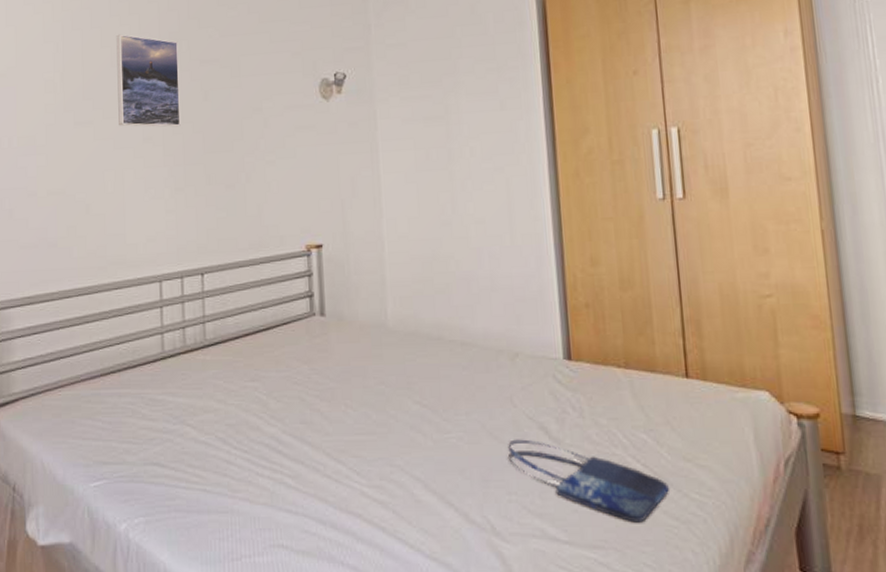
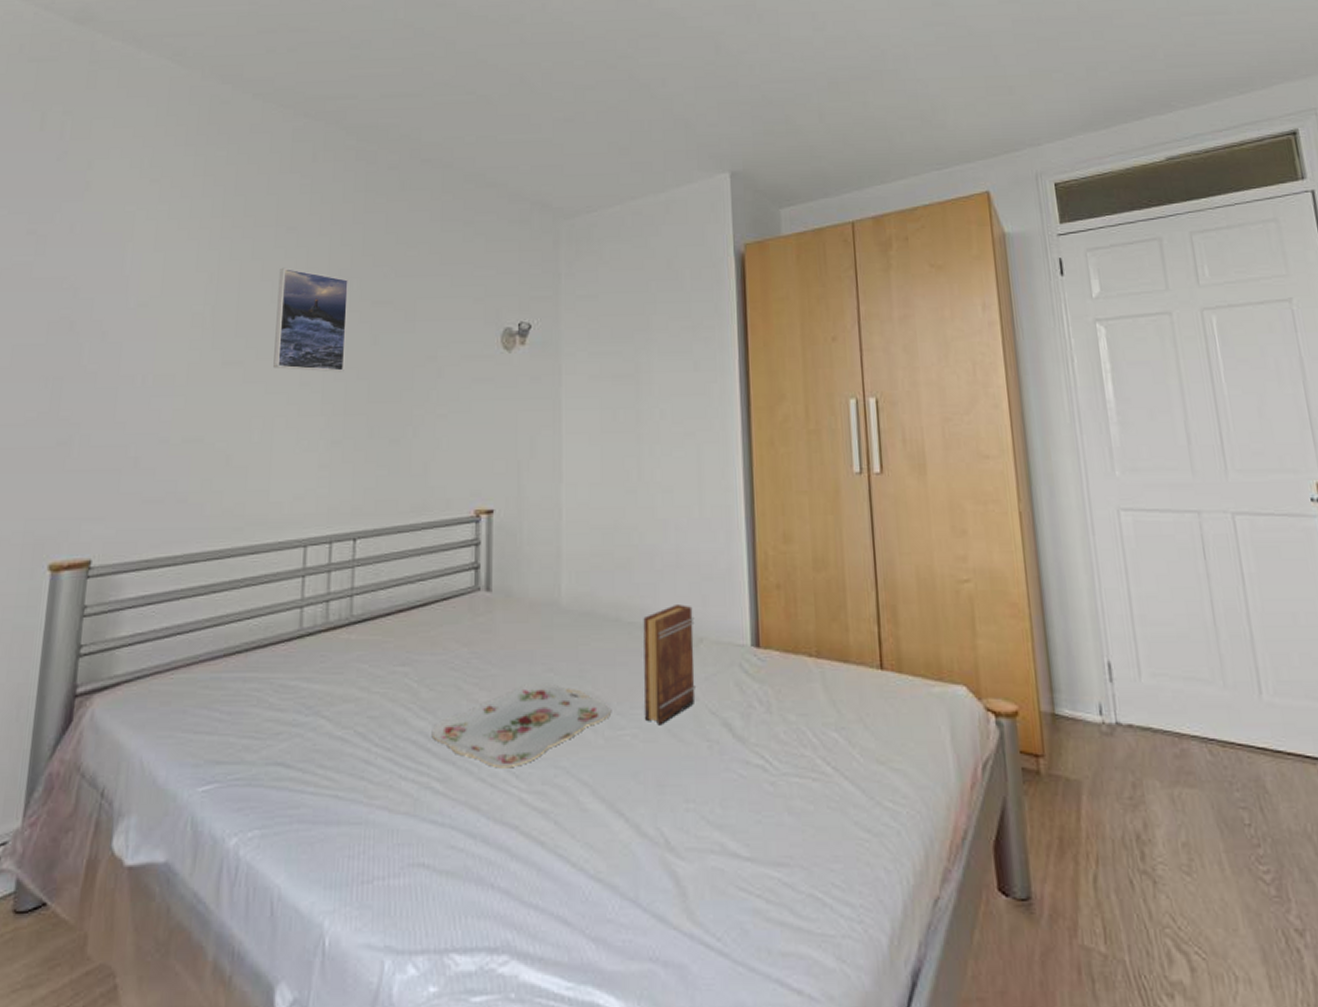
serving tray: none [281,395,439,467] -> present [431,684,612,769]
book: none [463,324,514,429] -> present [643,605,697,725]
shopping bag: present [508,439,670,523] -> none [687,737,862,835]

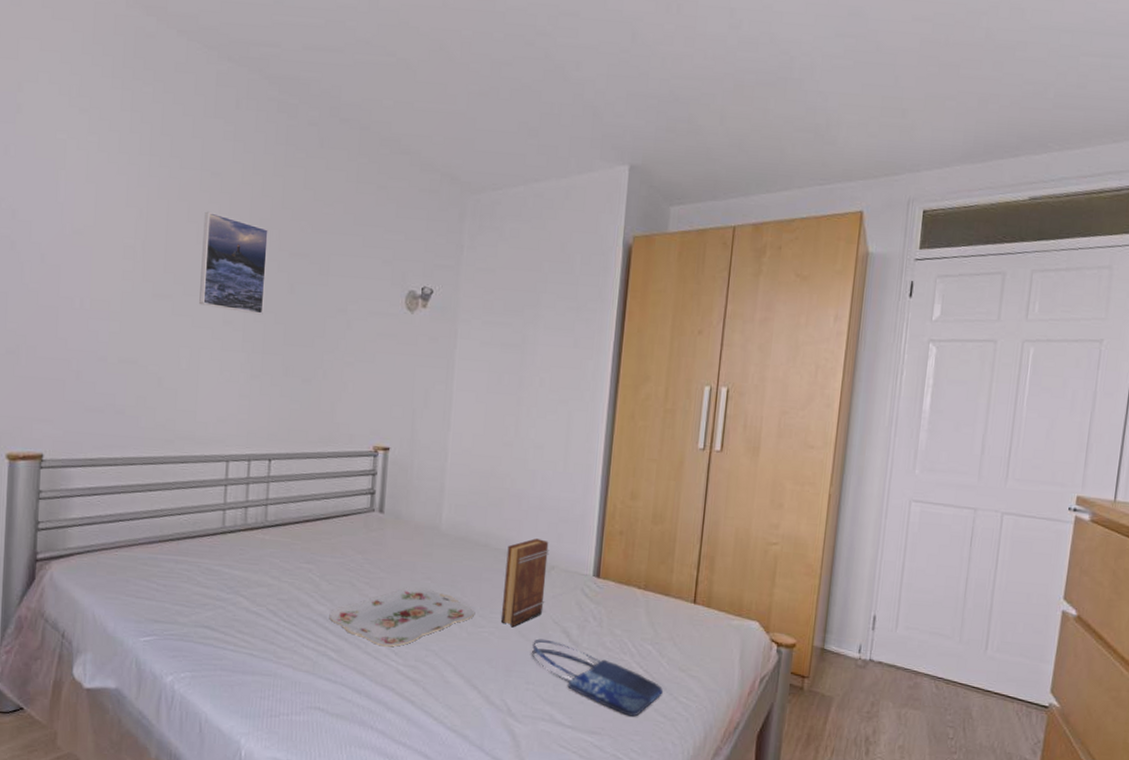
shopping bag: none [687,737,862,835] -> present [532,639,664,717]

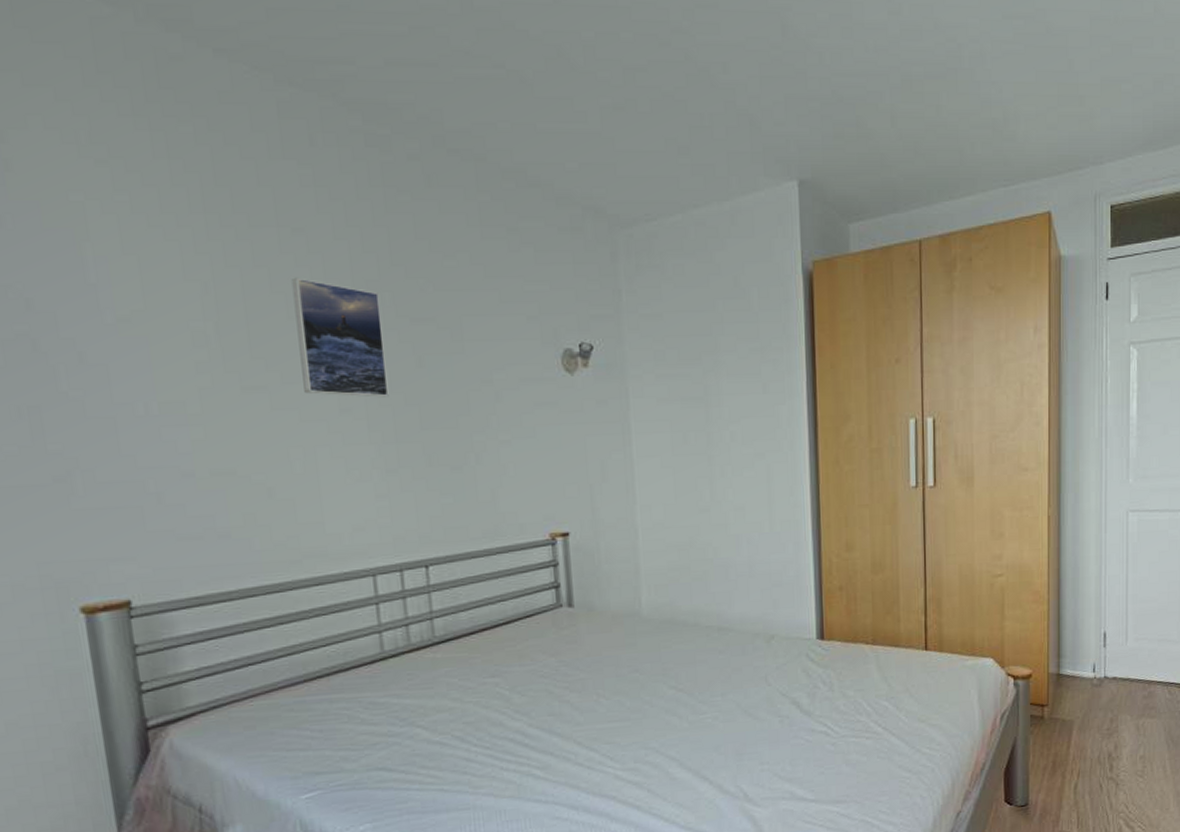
serving tray: present [329,587,476,647] -> none [527,682,694,754]
book: present [501,538,550,628] -> none [720,608,769,708]
shopping bag: present [532,639,664,717] -> none [762,714,906,778]

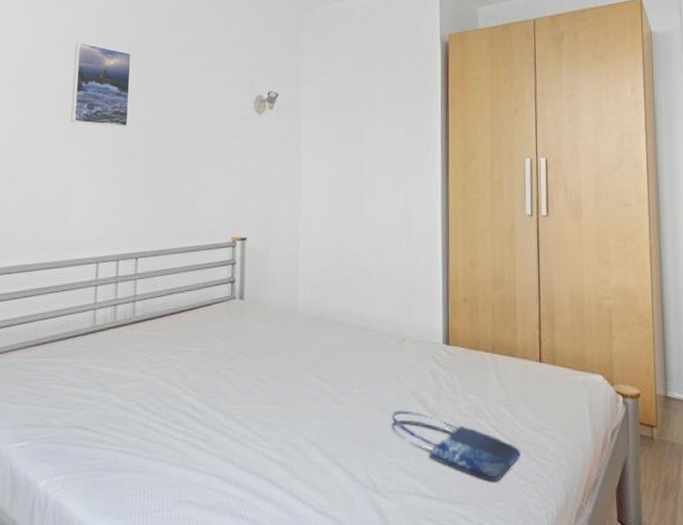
shopping bag: none [762,714,906,778] -> present [392,410,521,482]

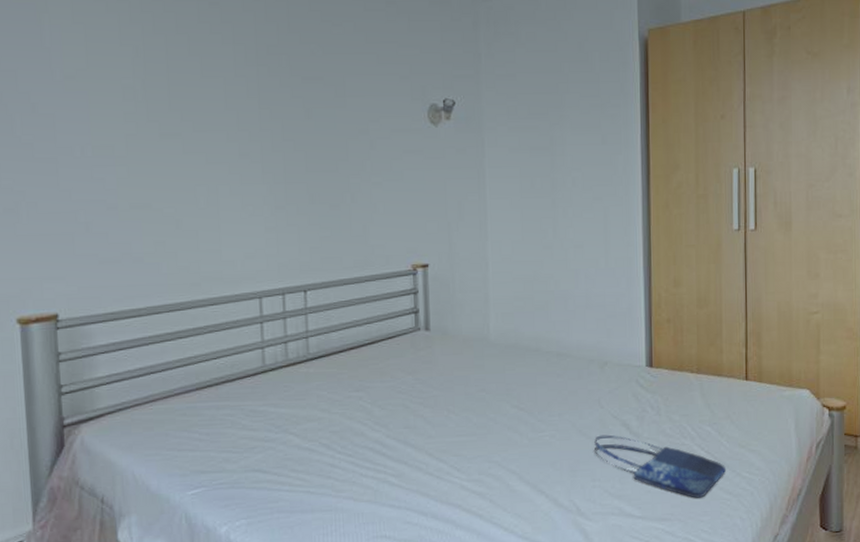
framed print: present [71,42,131,127] -> none [206,42,281,144]

